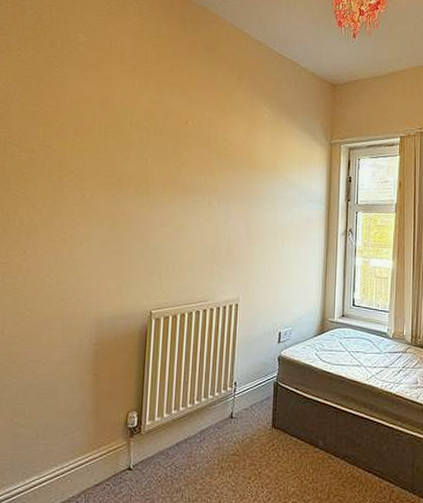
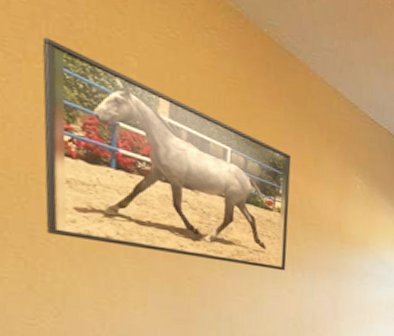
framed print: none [17,30,207,200] -> present [42,37,292,270]

